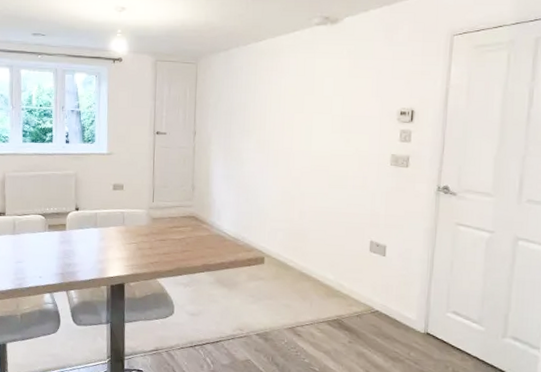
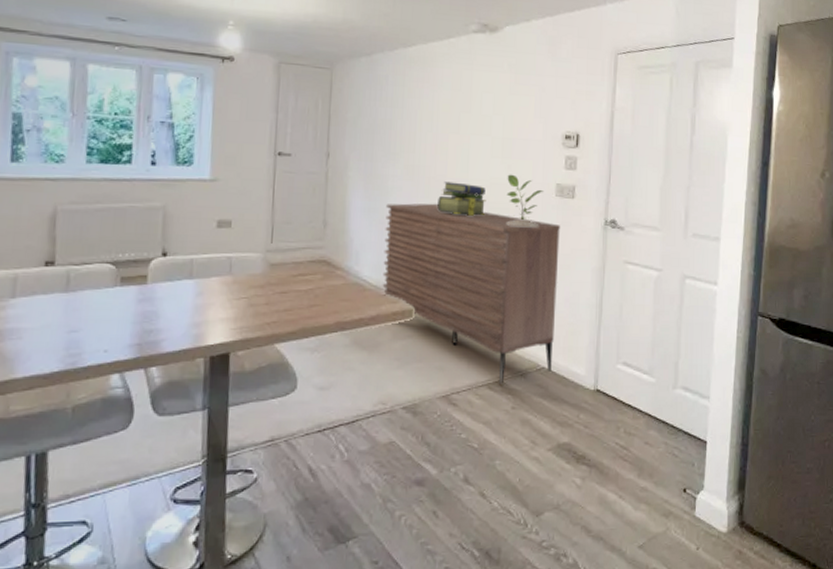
sideboard: none [239,171,394,323] -> present [382,203,560,386]
stack of books: none [284,153,327,182] -> present [437,181,486,216]
potted plant: none [345,146,380,193] -> present [506,174,544,228]

